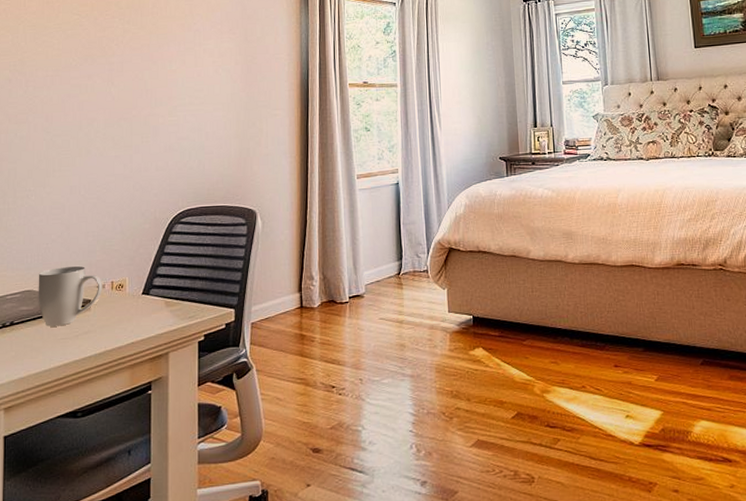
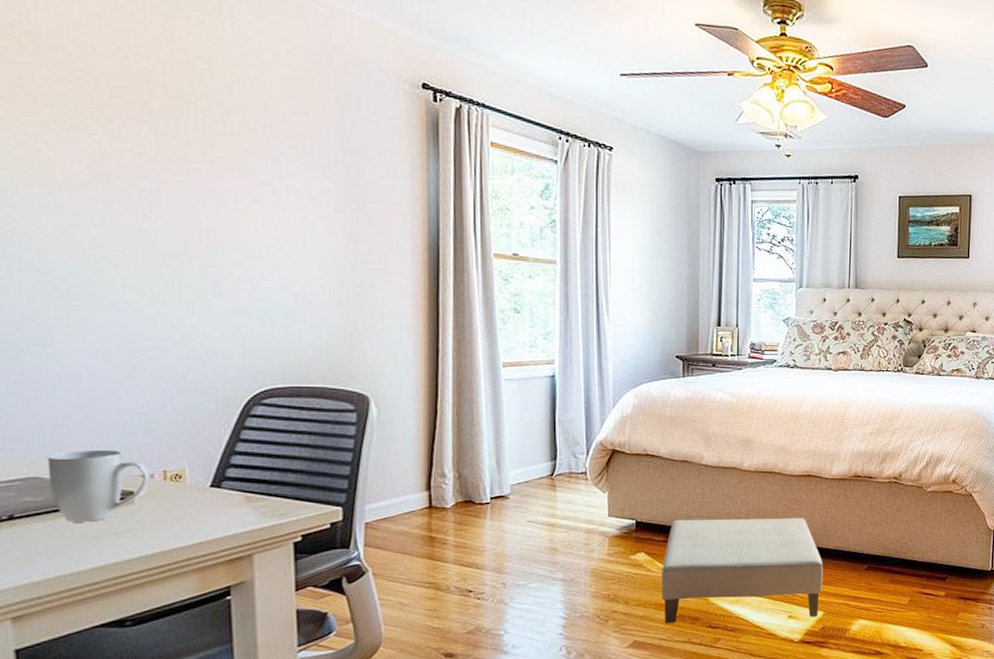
ottoman: none [498,310,658,422] -> present [661,518,824,623]

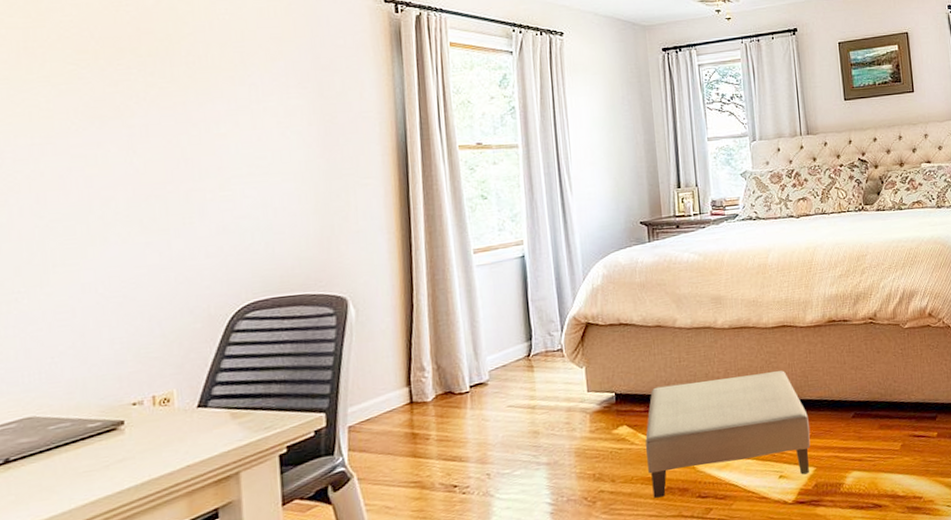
mug: present [47,451,151,522] -> none [42,381,140,460]

